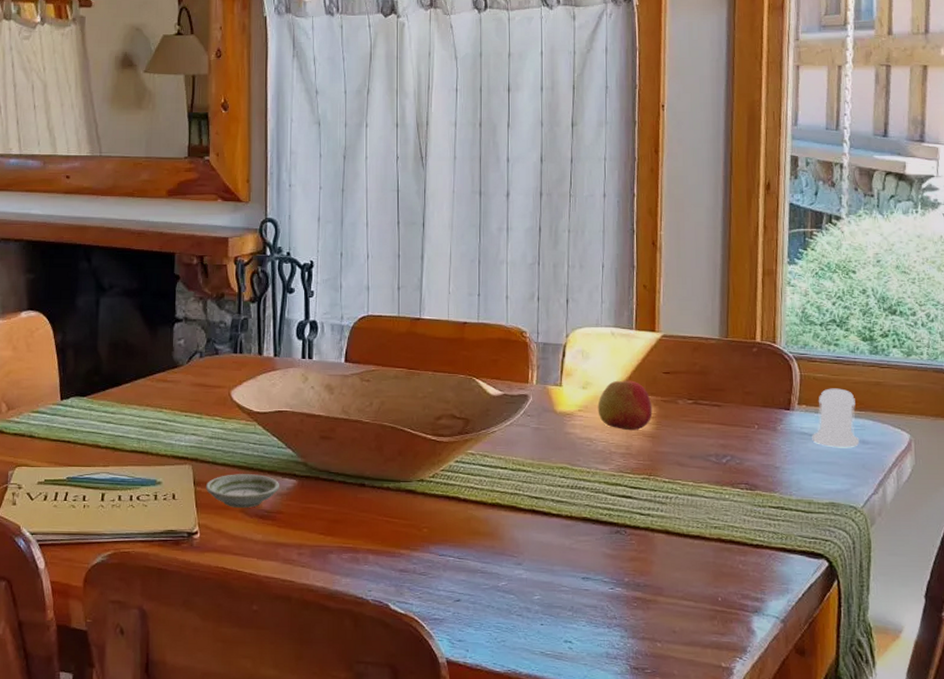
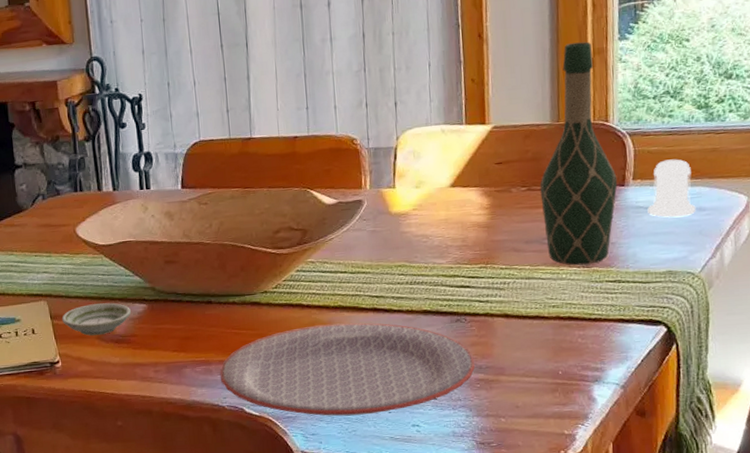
plate: none [367,521,632,625] -> present [219,322,475,416]
apple: present [597,380,653,431] -> none [431,174,487,224]
wine bottle: none [706,261,783,487] -> present [540,42,618,266]

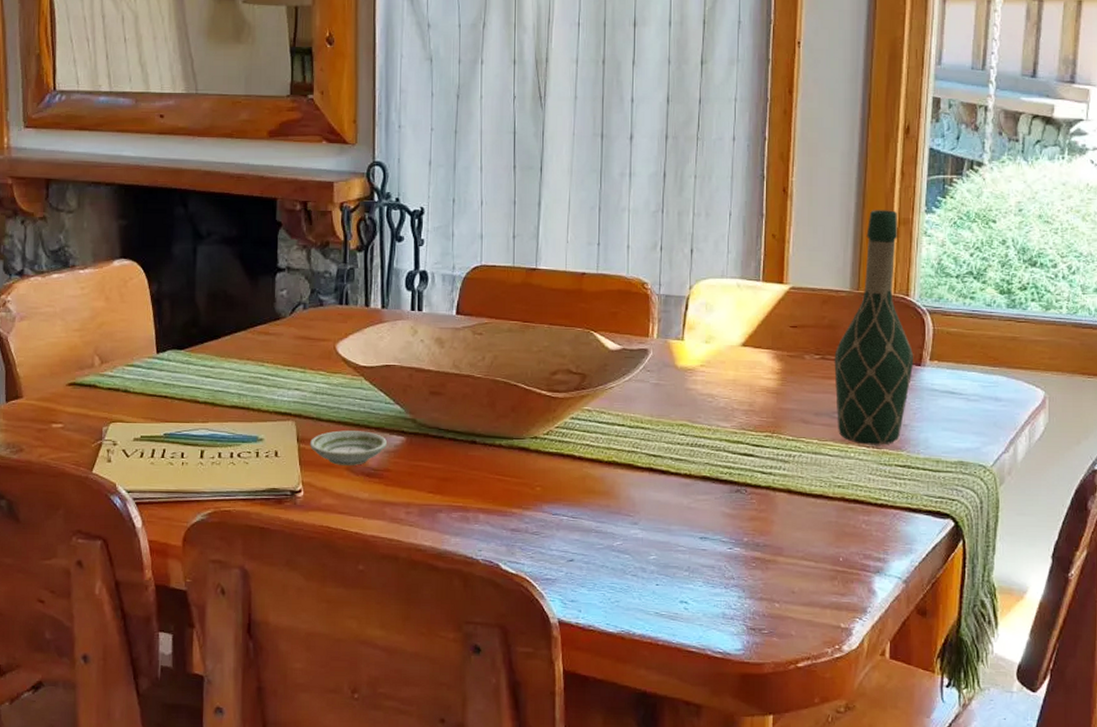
plate: present [219,322,475,416] -> none [477,480,751,585]
salt shaker: present [647,159,696,218] -> none [943,343,992,404]

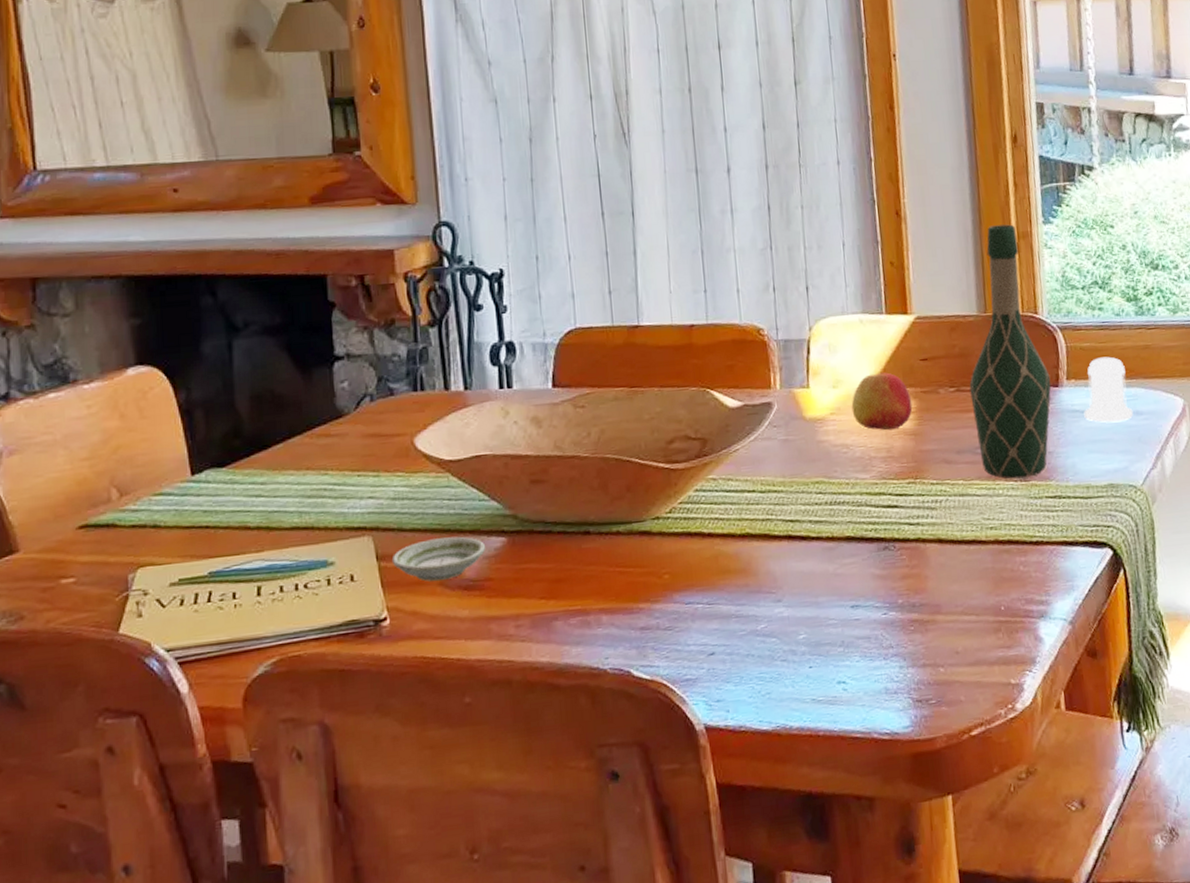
apple: none [720,334,778,387] -> present [851,372,913,431]
salt shaker: none [943,343,992,404] -> present [1083,356,1134,423]

